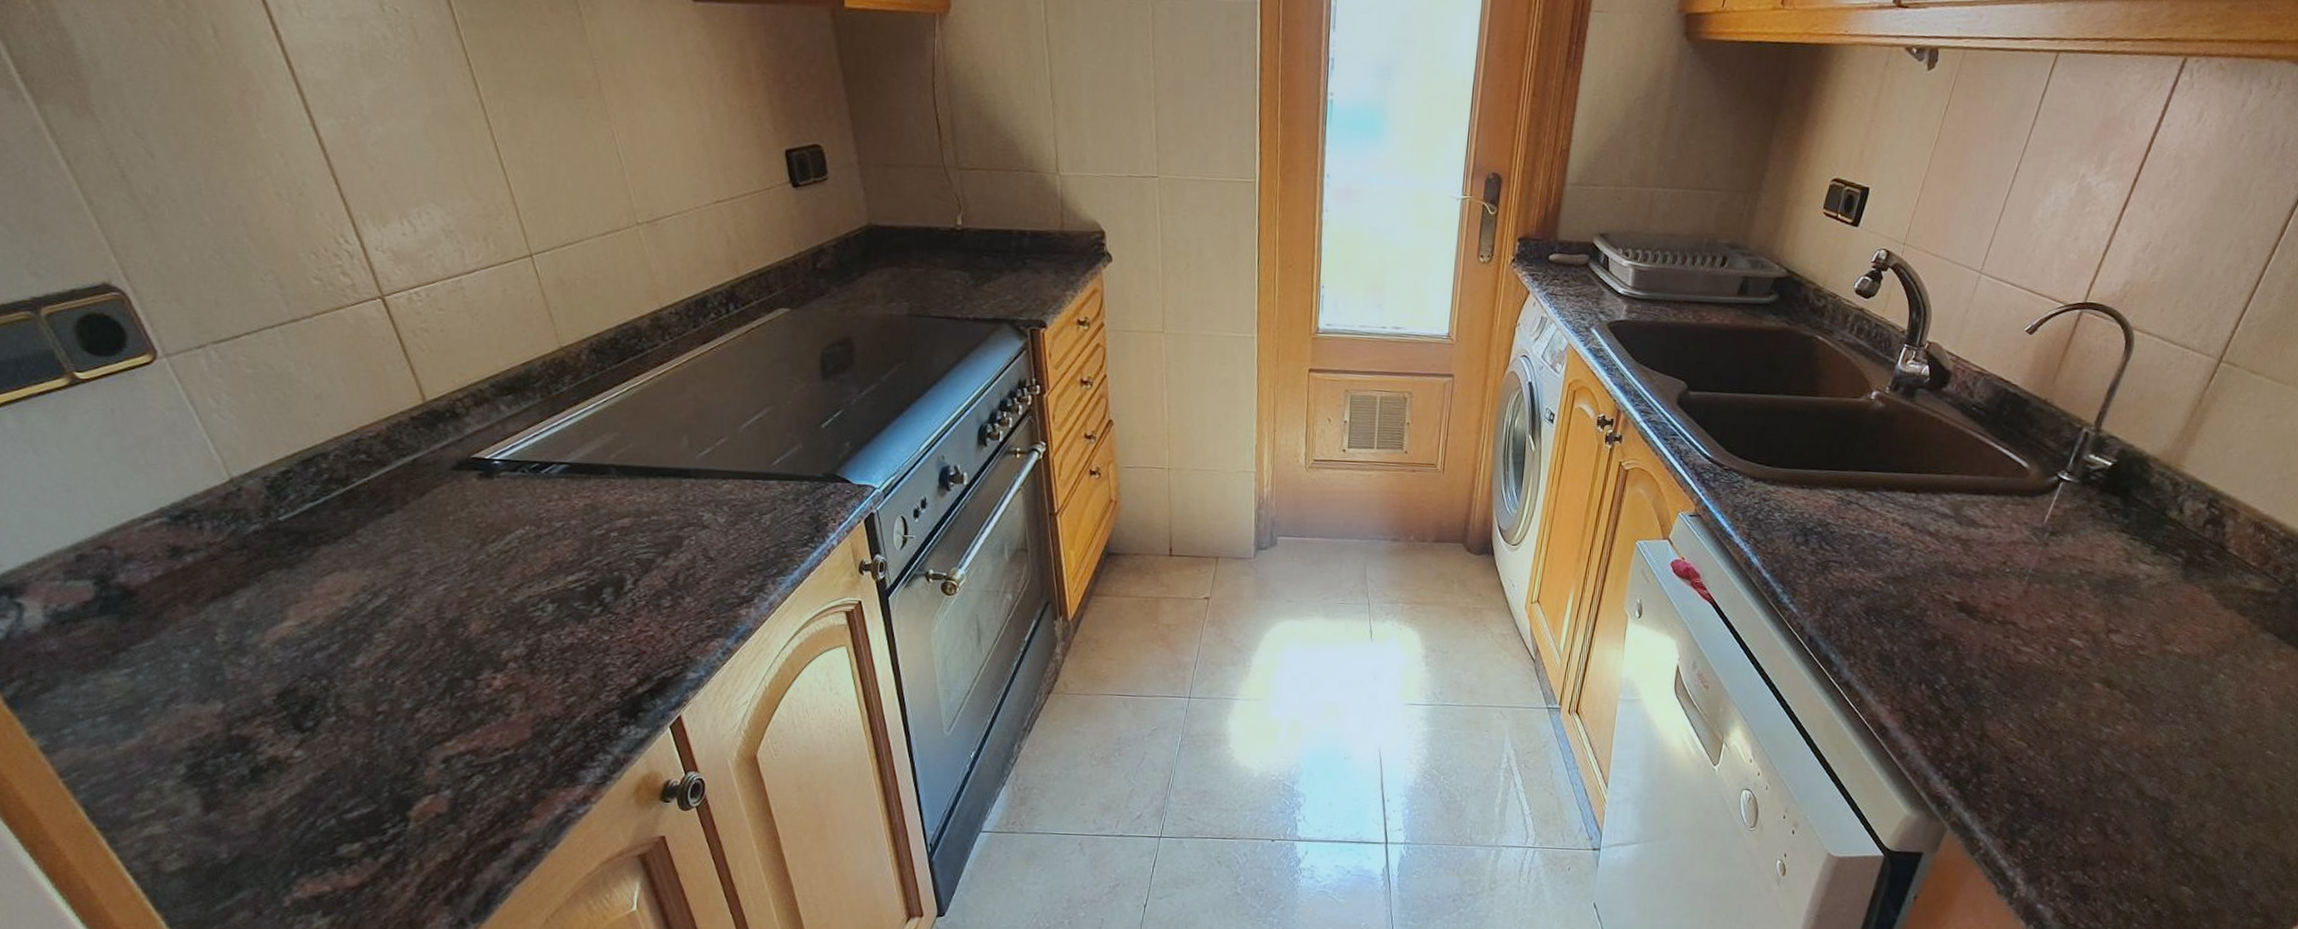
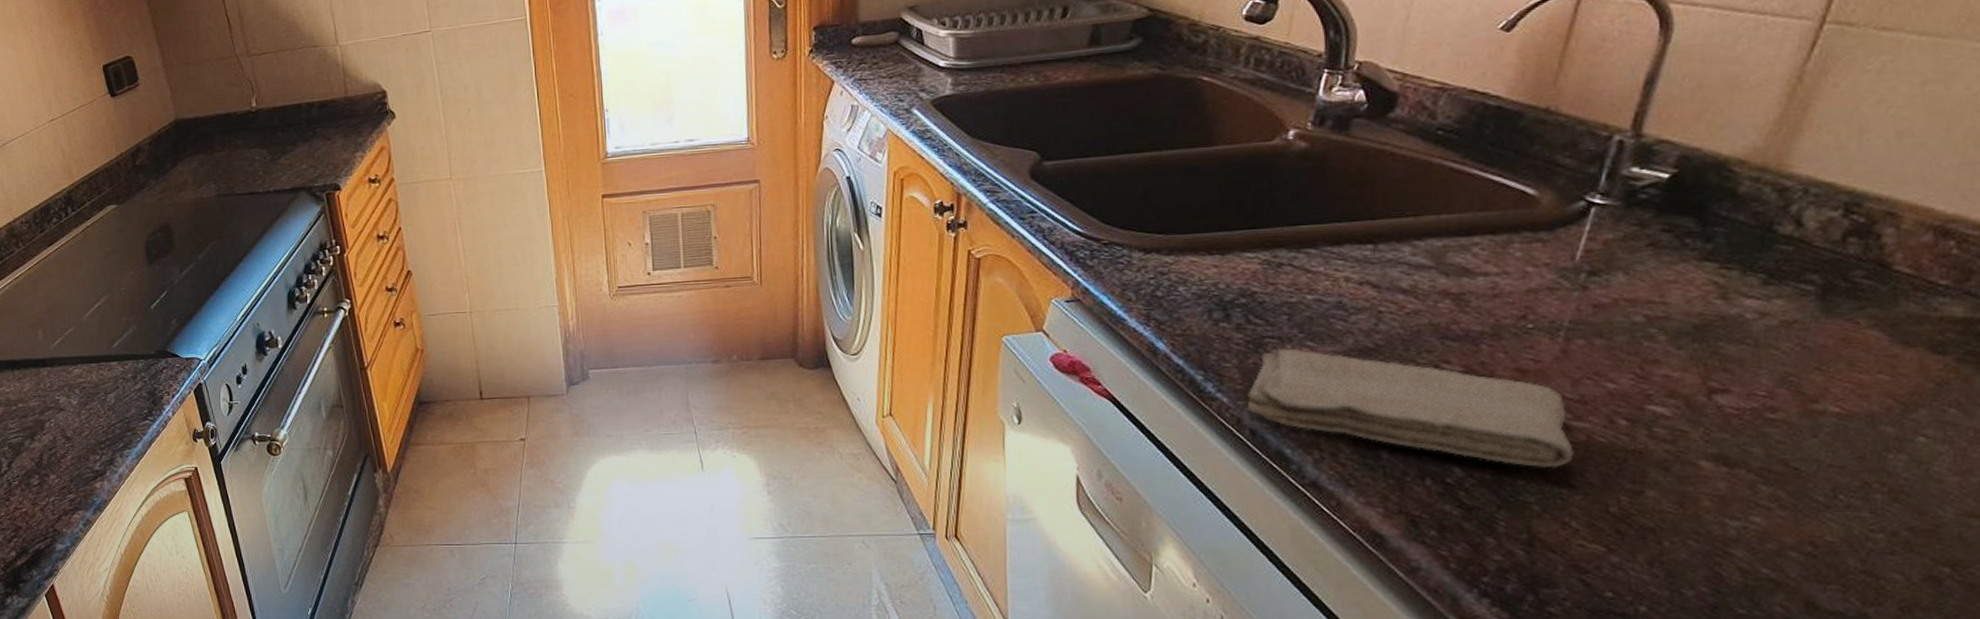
washcloth: none [1810,572,2020,682] -> present [1247,348,1574,468]

